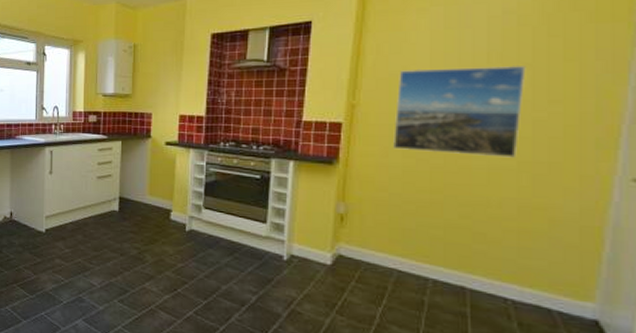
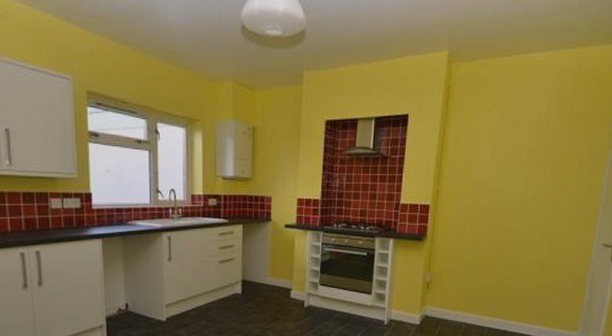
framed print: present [393,65,526,158] -> none [465,159,550,231]

